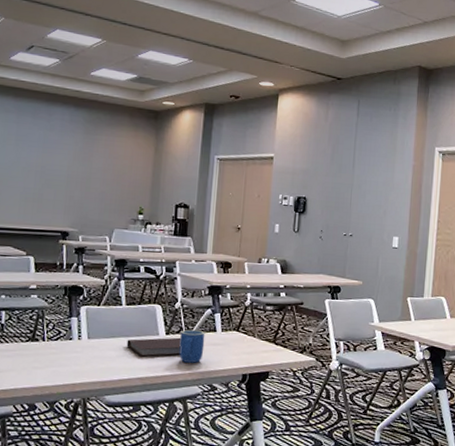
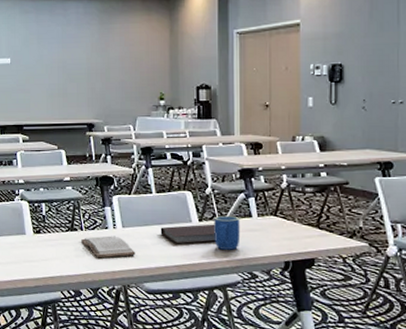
book: none [42,347,99,370] -> present [81,235,136,258]

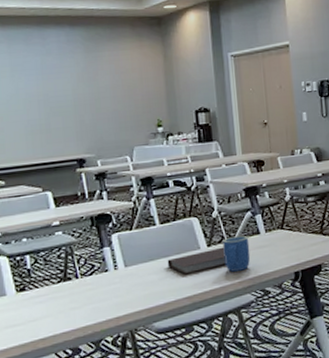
book: present [81,235,136,258] -> none [77,277,142,306]

